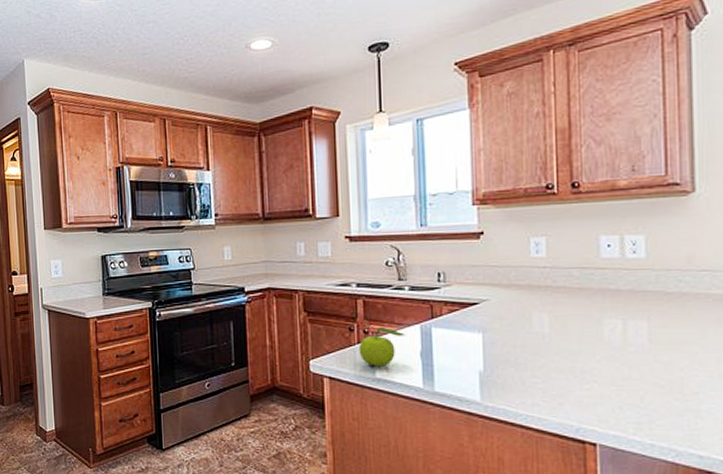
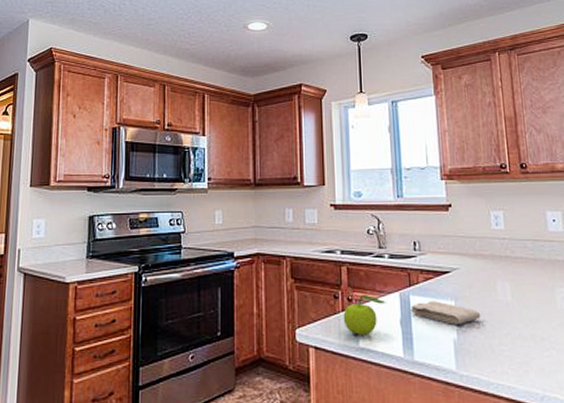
washcloth: none [432,333,512,357] -> present [410,301,481,324]

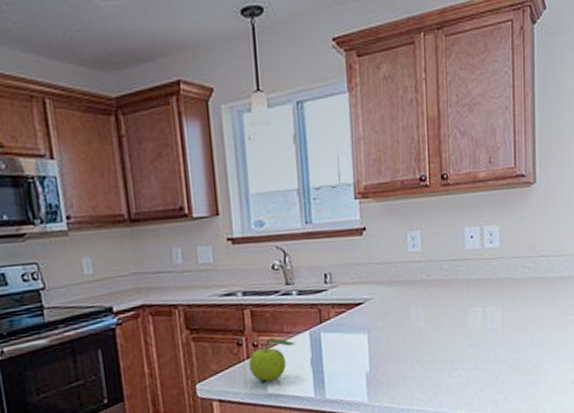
washcloth: present [410,301,481,324] -> none [321,335,394,358]

